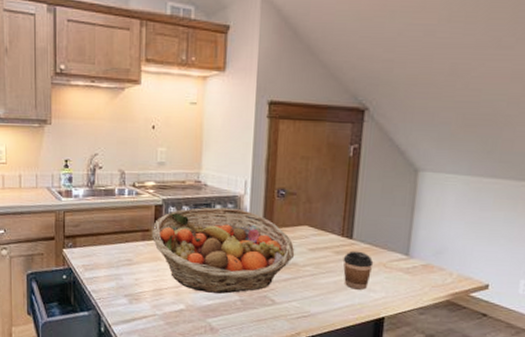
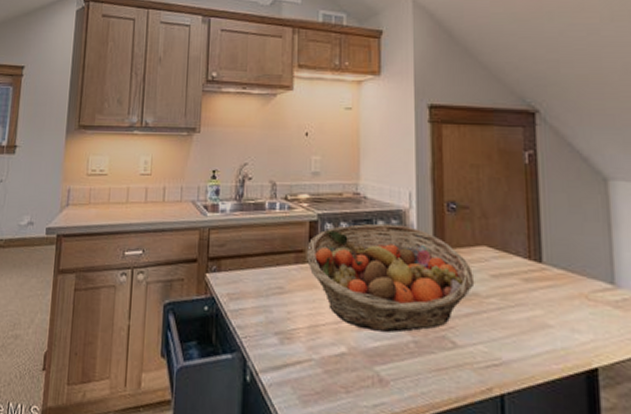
coffee cup: present [343,250,374,290] -> none [534,277,573,330]

